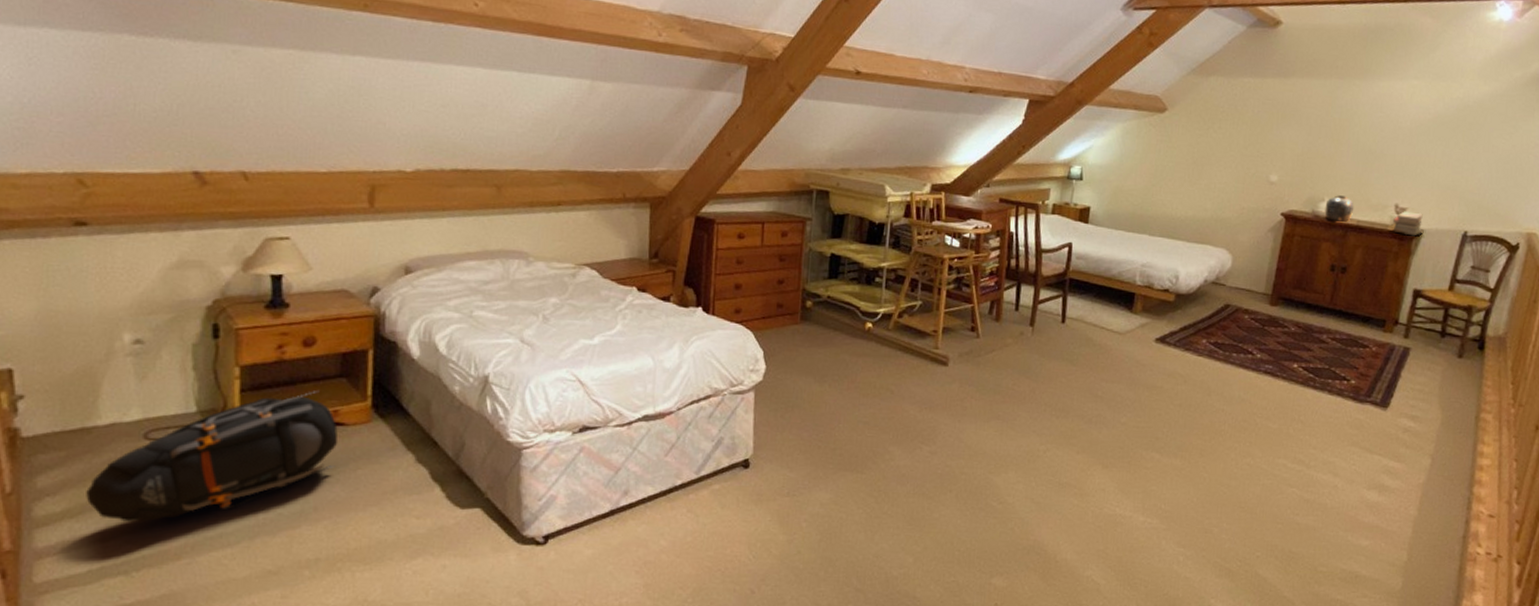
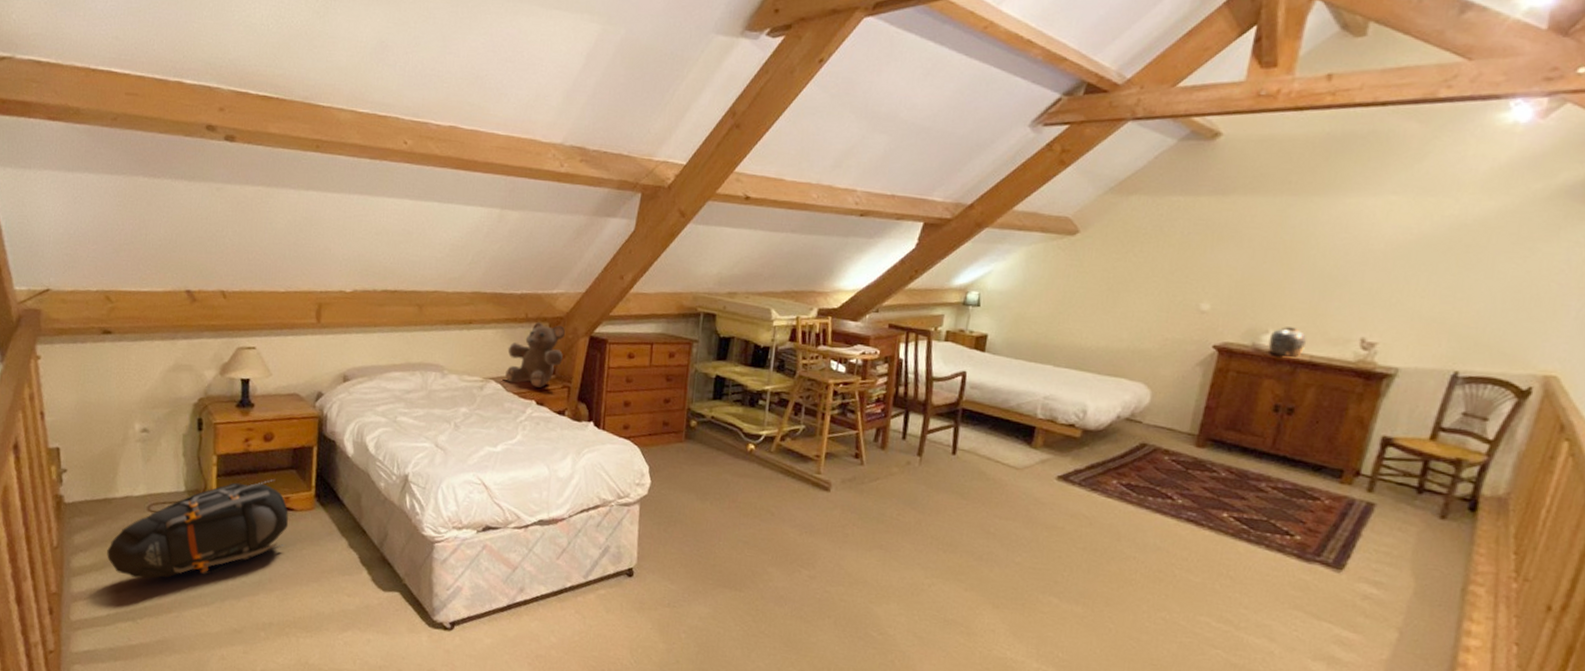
teddy bear: none [601,203,669,273] -> present [505,322,566,388]
books: present [1392,211,1424,236] -> none [1356,346,1399,376]

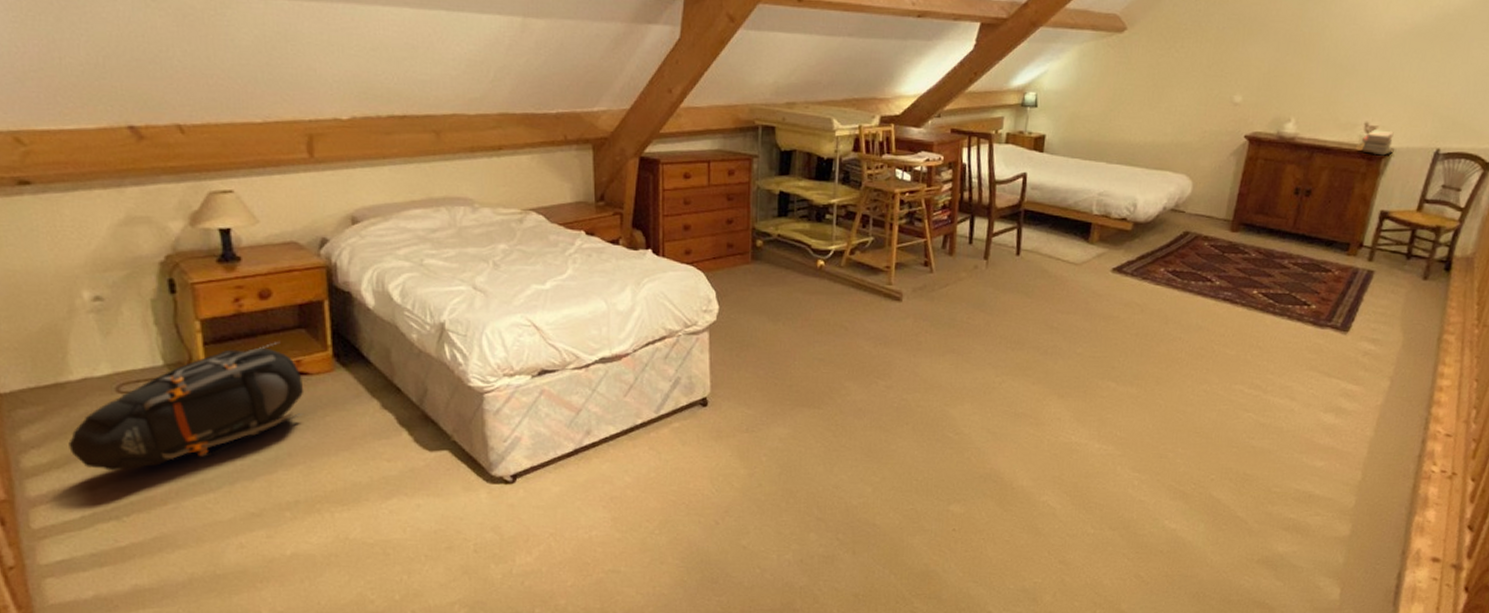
teddy bear: present [505,322,566,388] -> none [547,145,612,216]
vase: present [1268,326,1307,357] -> none [1290,115,1322,143]
books: none [1356,346,1399,376] -> present [1361,129,1394,156]

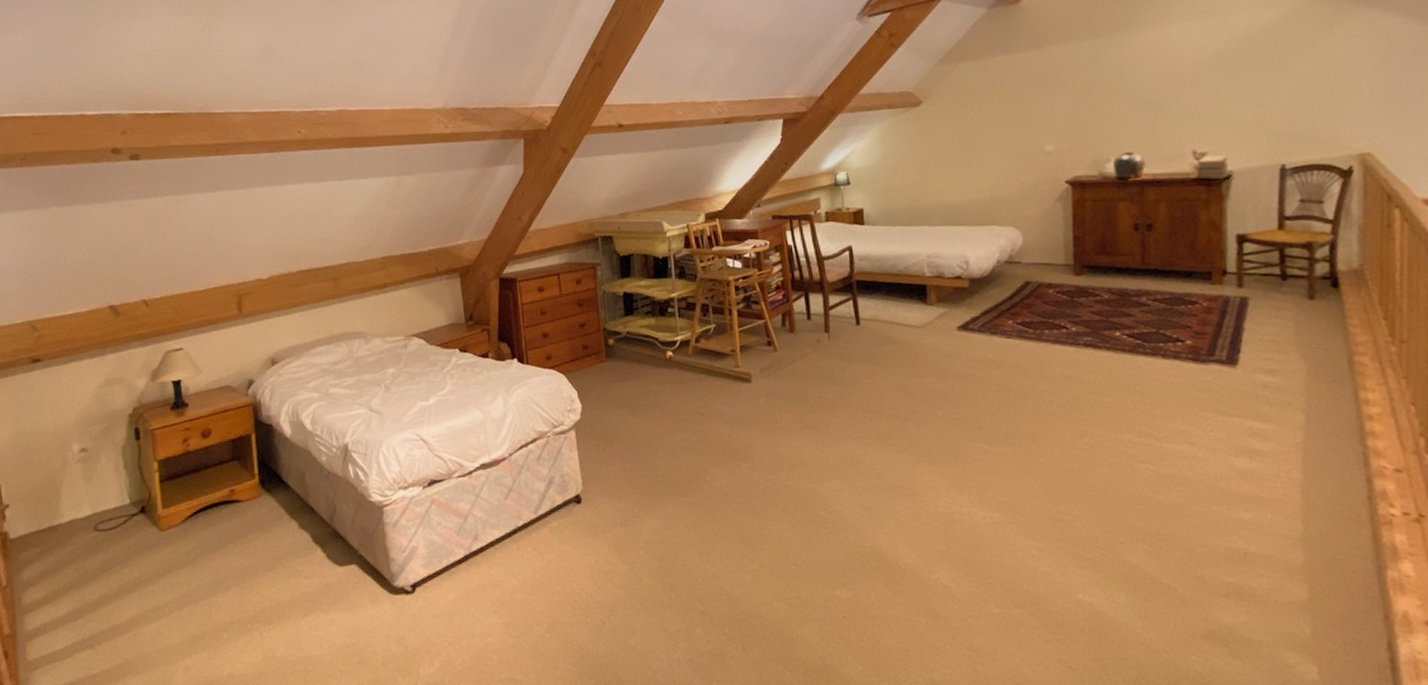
backpack: present [68,342,304,471] -> none [58,474,237,603]
vase: none [1290,115,1322,143] -> present [1112,152,1147,180]

